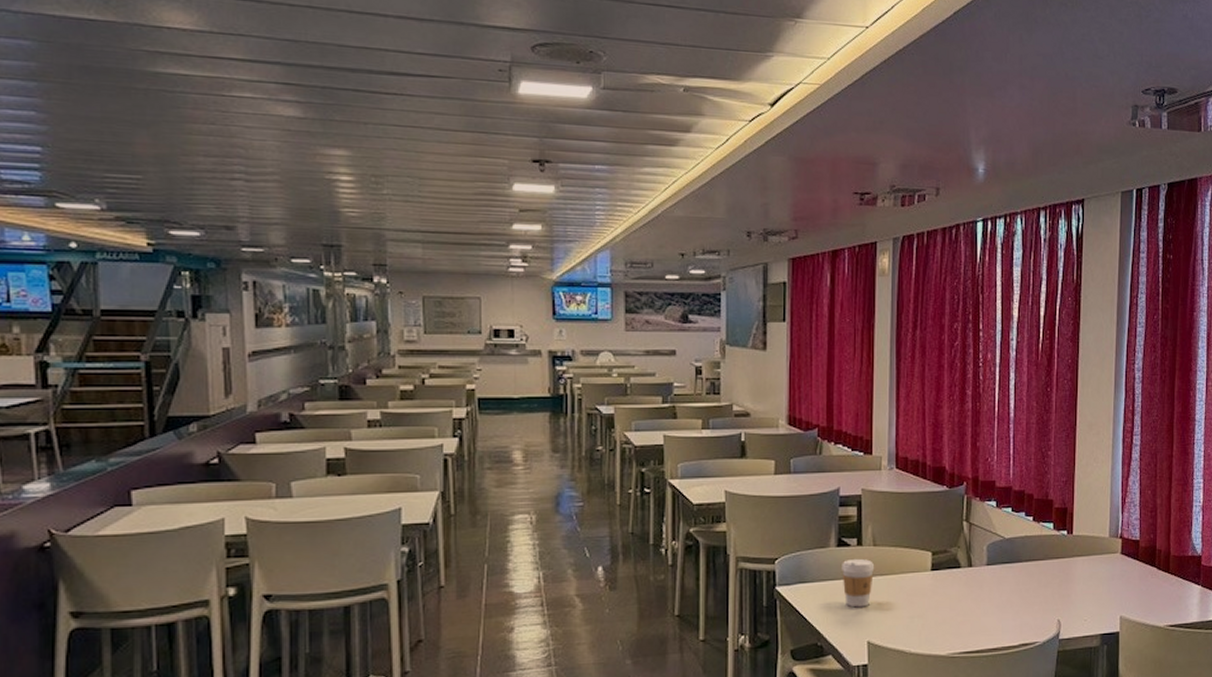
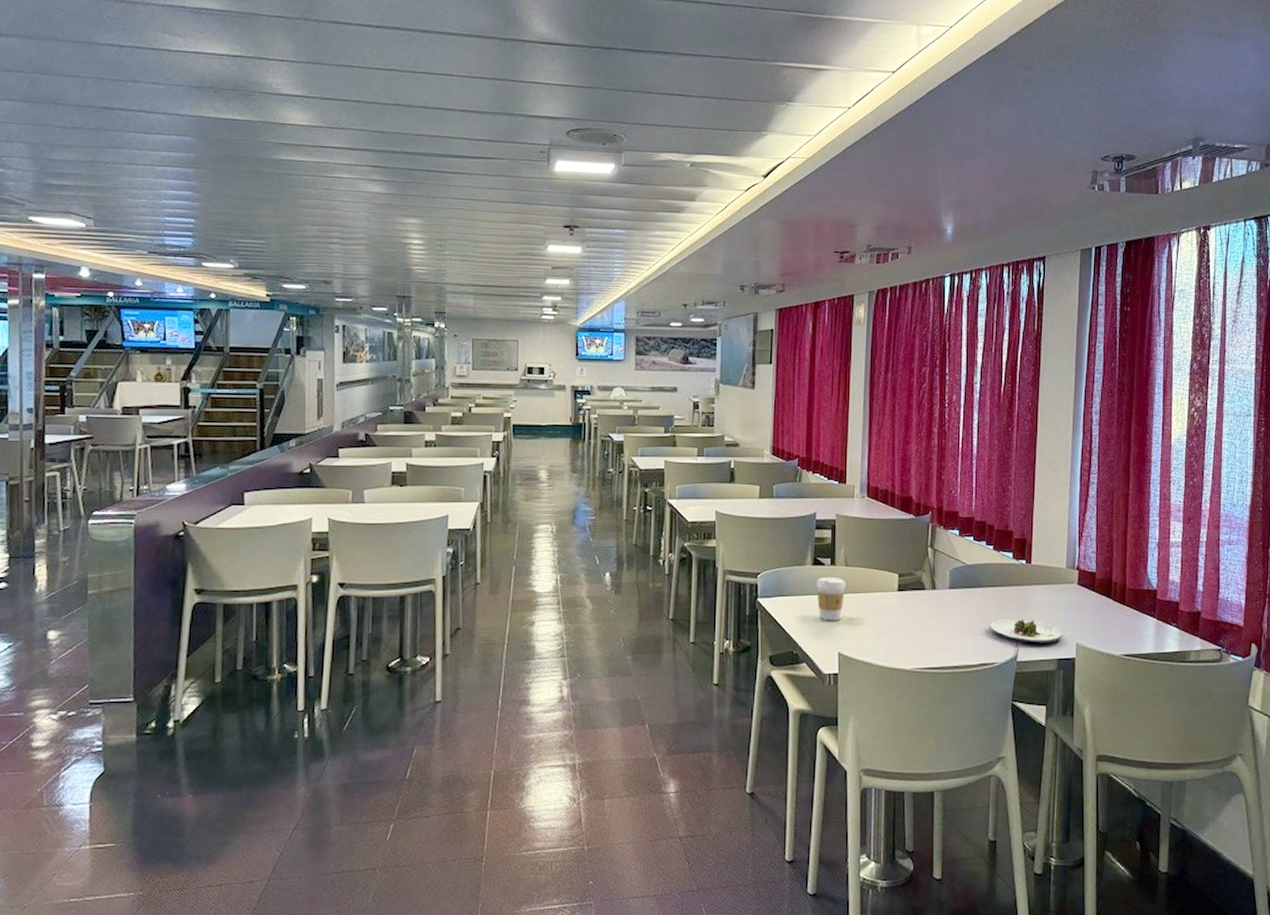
salad plate: none [1030,594,1106,619] -> present [989,620,1062,644]

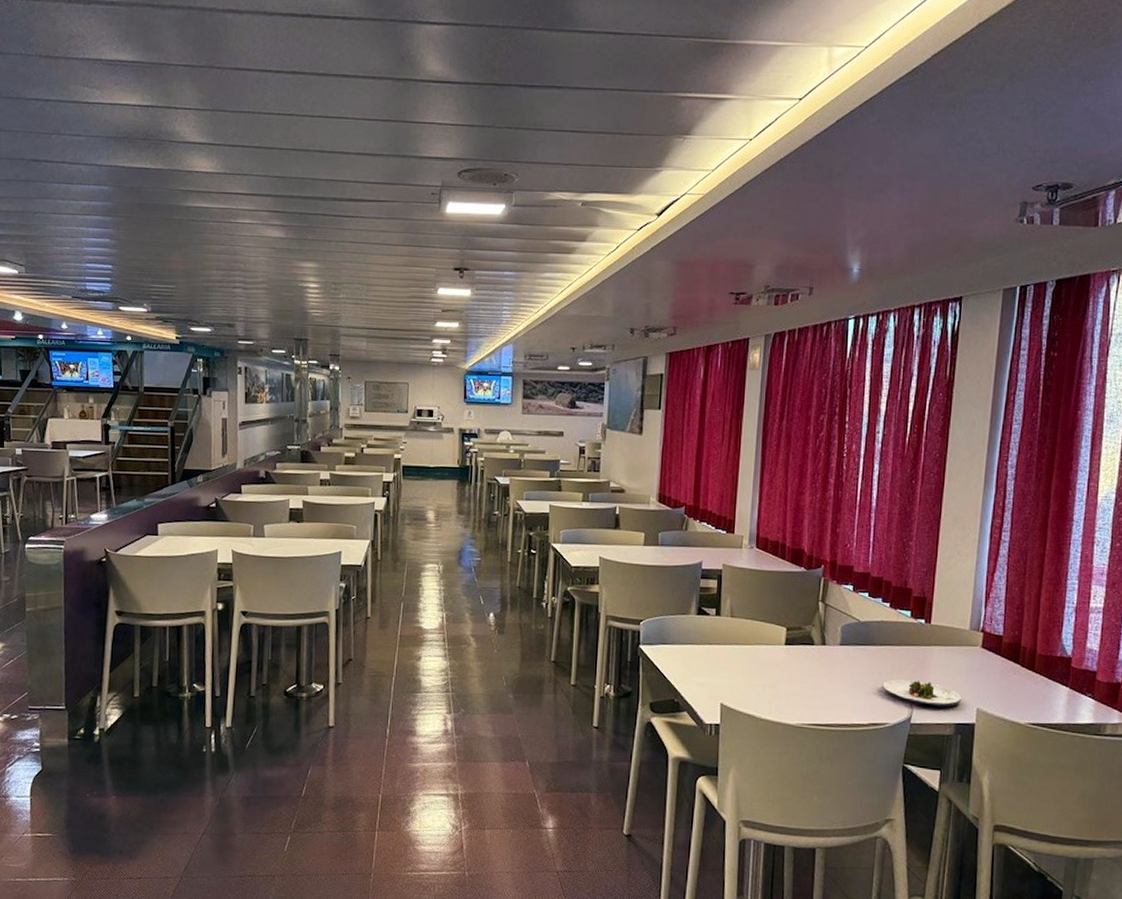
coffee cup: present [816,576,846,621] -> none [700,627,731,672]

